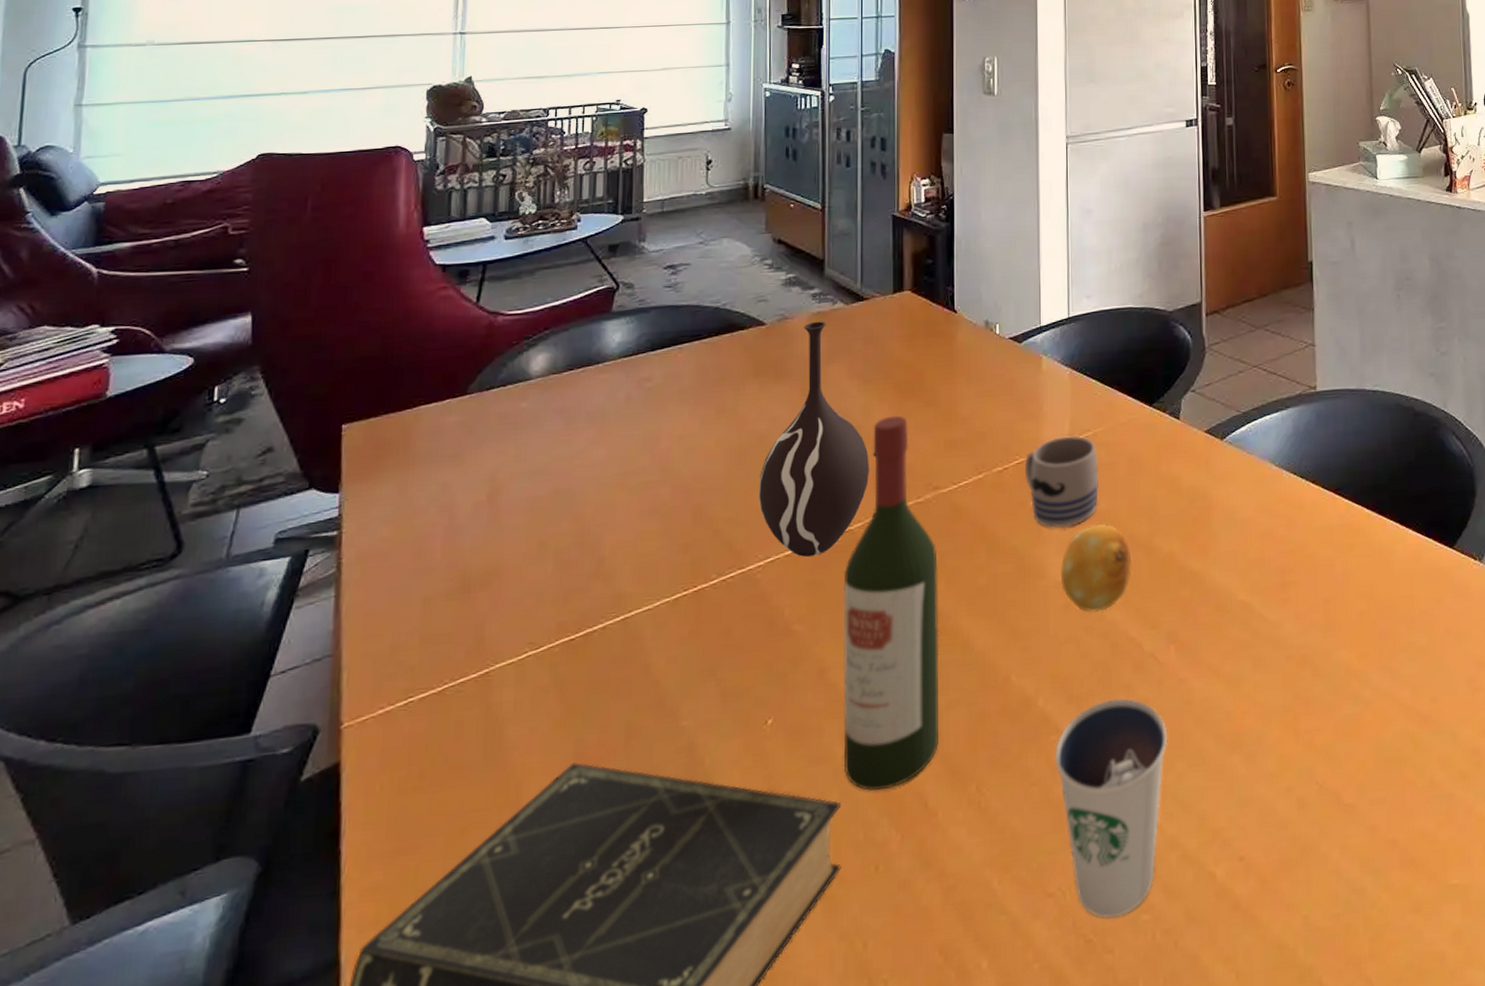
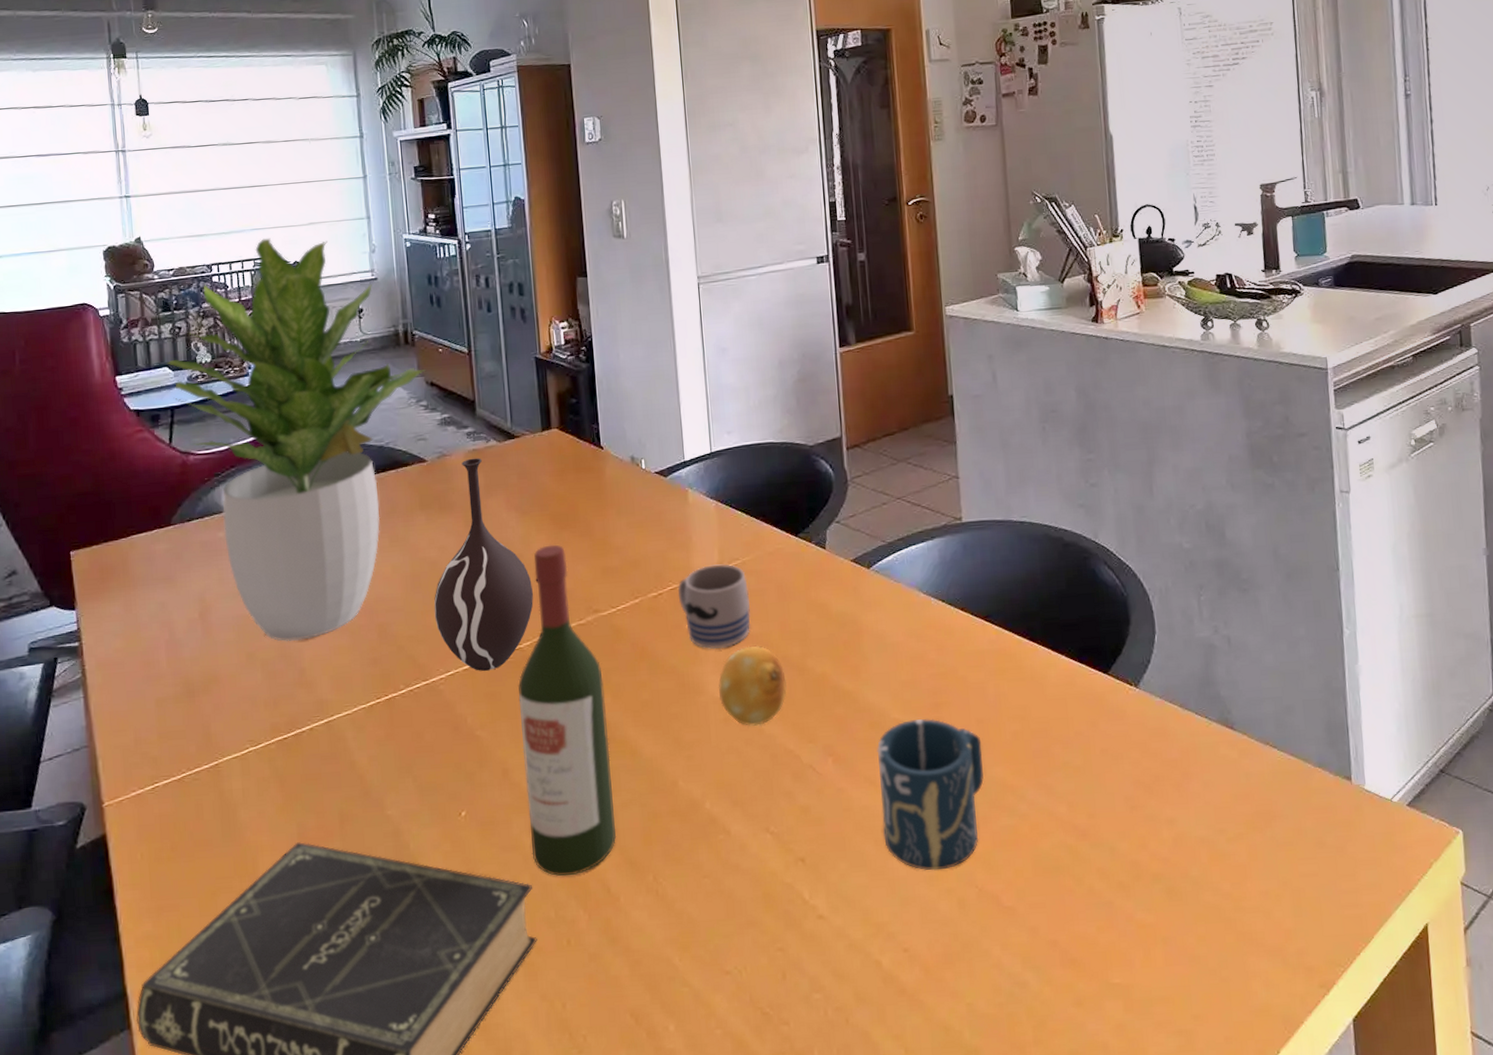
potted plant: none [484,82,773,526] -> present [166,238,425,641]
dixie cup: present [1055,698,1168,918] -> none [724,803,830,995]
cup: none [1221,599,1328,767] -> present [876,719,984,871]

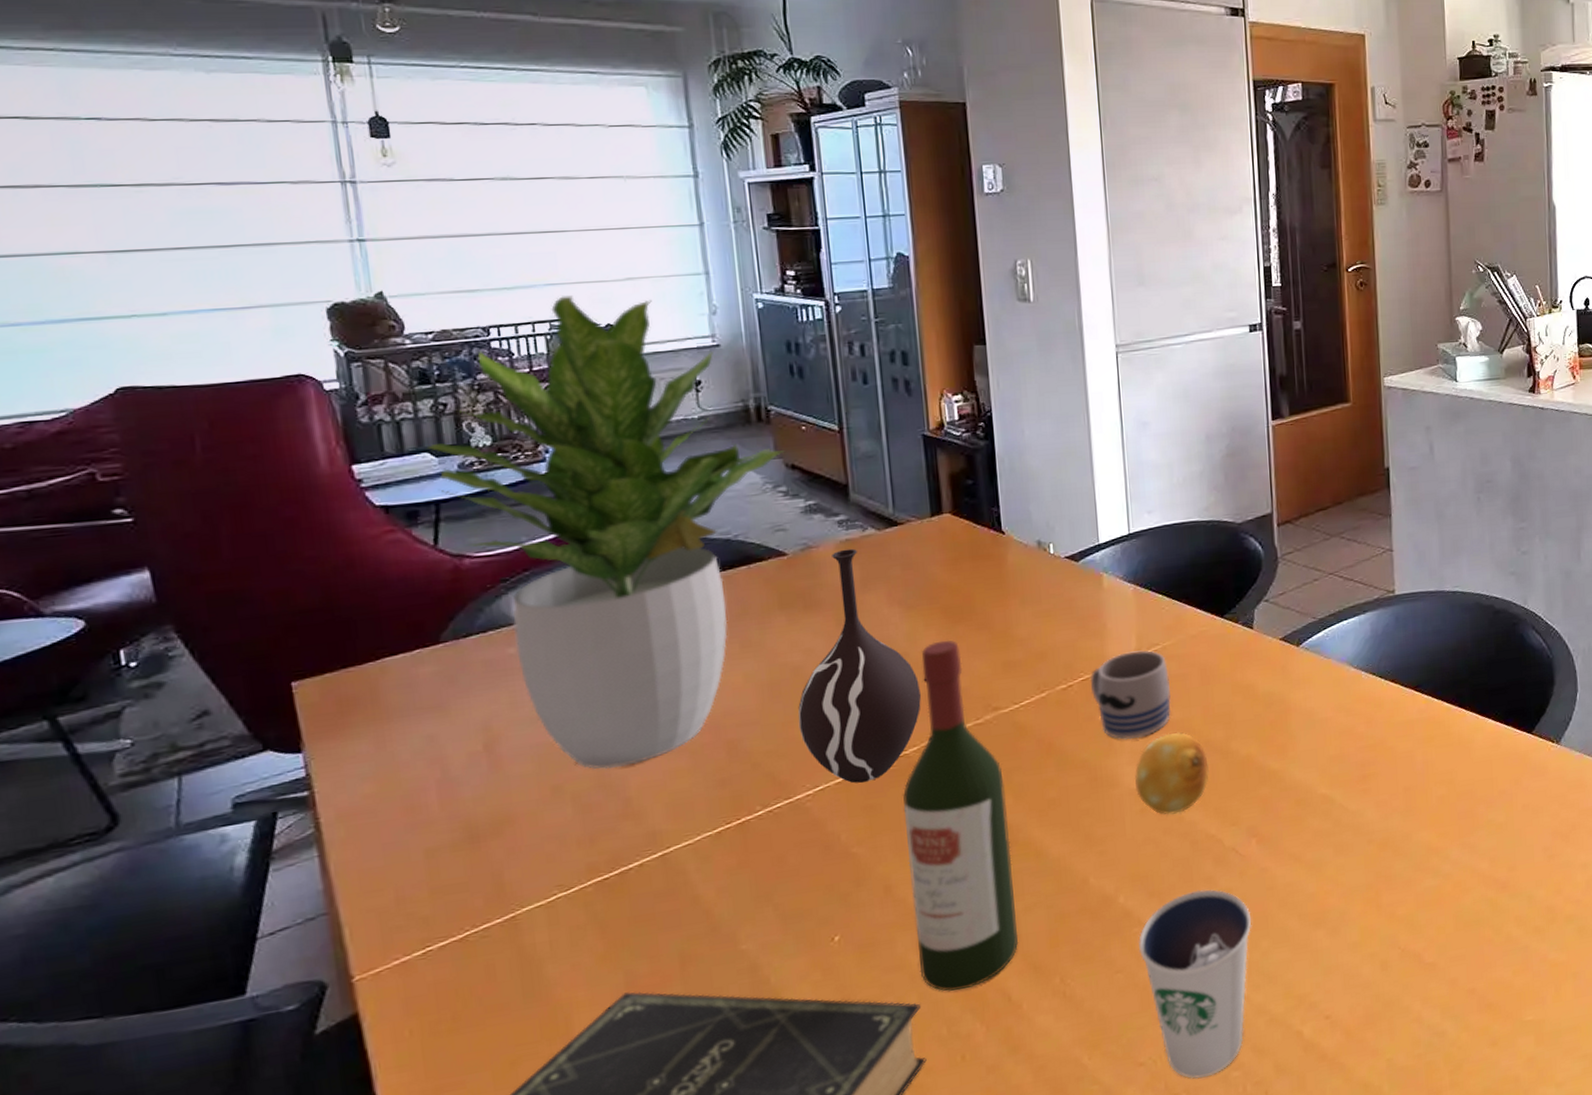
dixie cup: none [724,803,830,995] -> present [1139,889,1252,1079]
cup: present [876,719,984,871] -> none [1302,790,1409,938]

